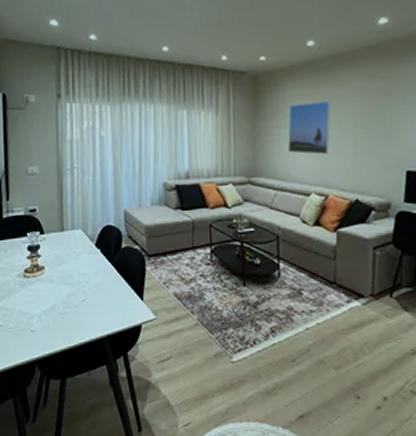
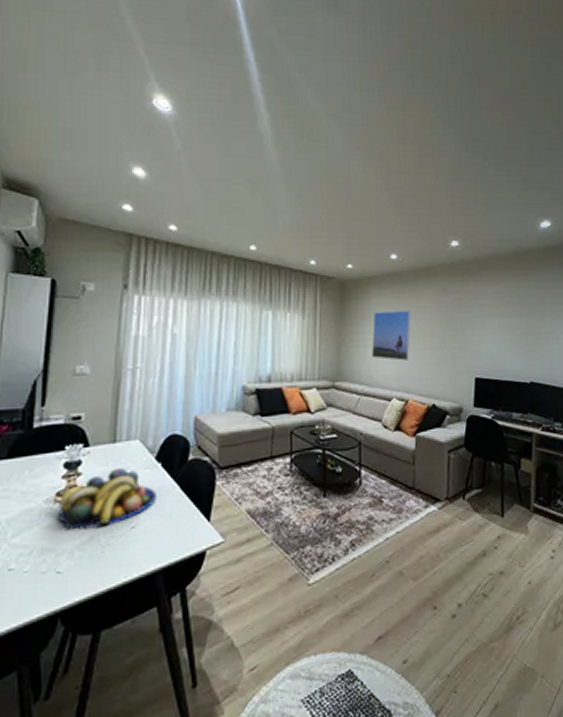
fruit bowl: none [27,252,99,300] -> present [57,468,156,531]

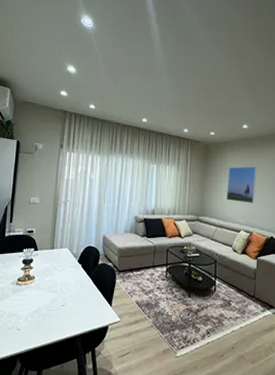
fruit bowl: present [57,468,156,531] -> none [18,266,78,304]

